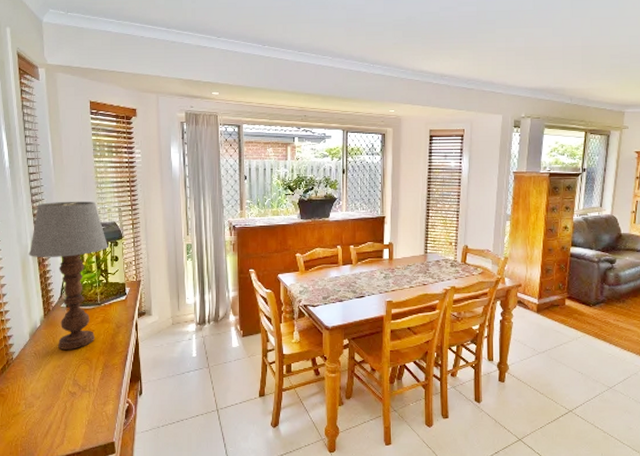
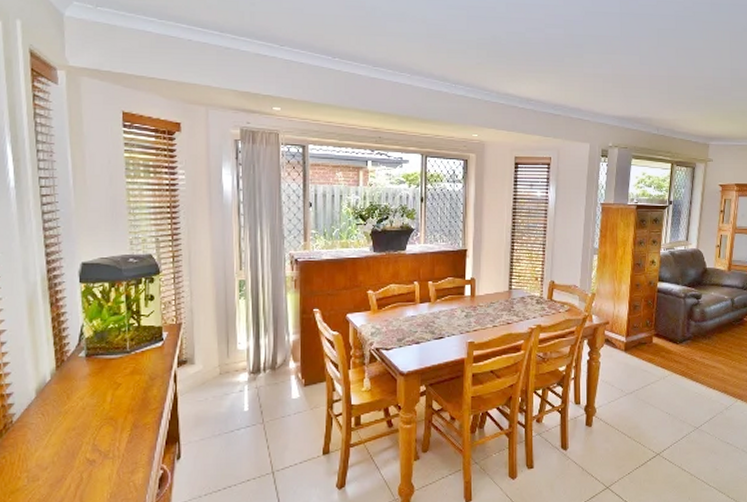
table lamp: present [28,201,108,350] -> none [37,229,142,408]

